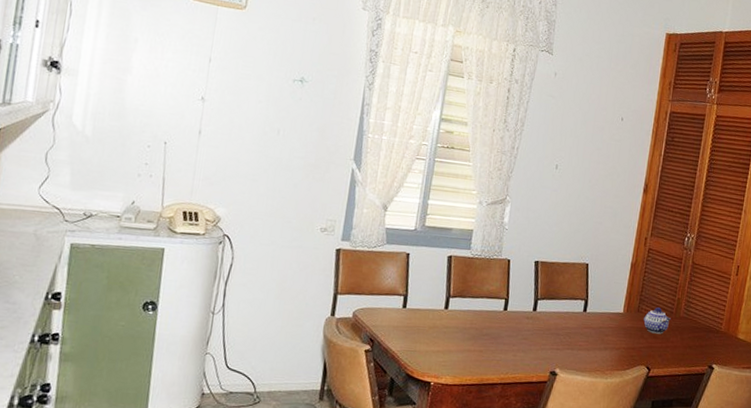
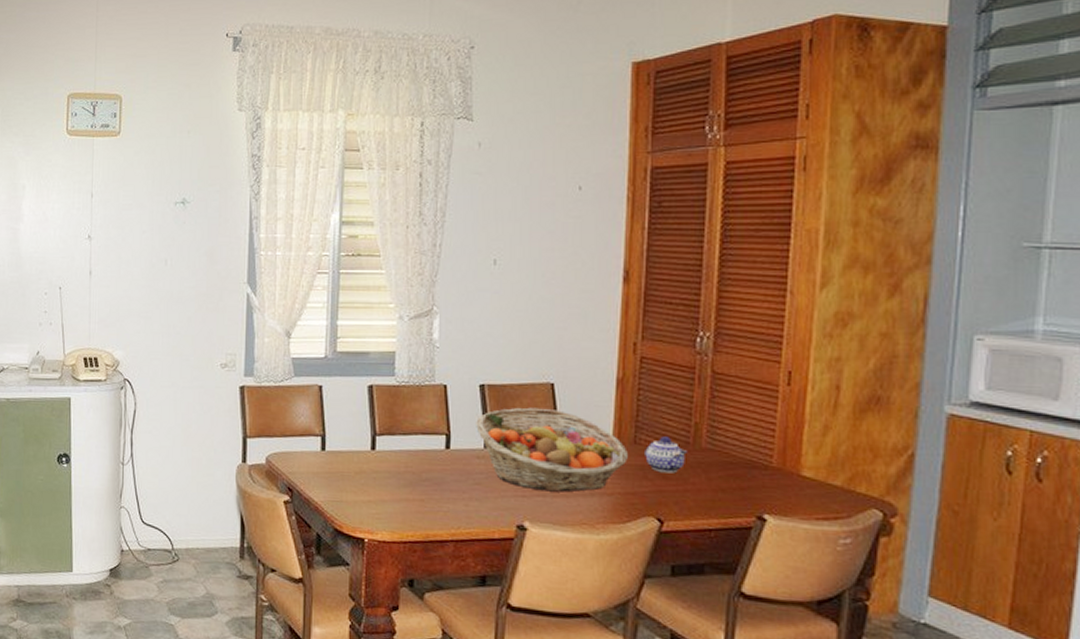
fruit basket: none [528,281,634,347] -> present [476,407,629,493]

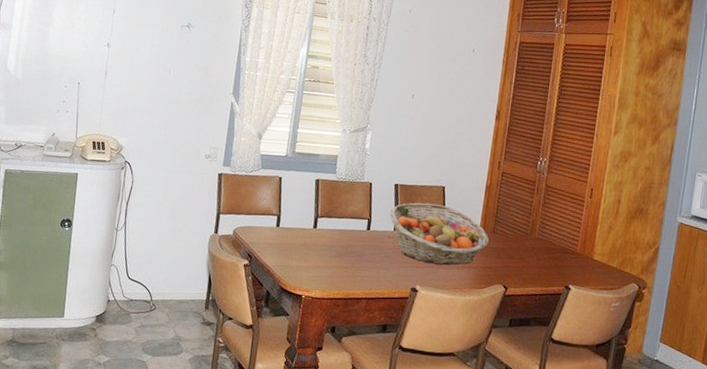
teapot: present [645,436,687,474] -> none [499,228,526,255]

